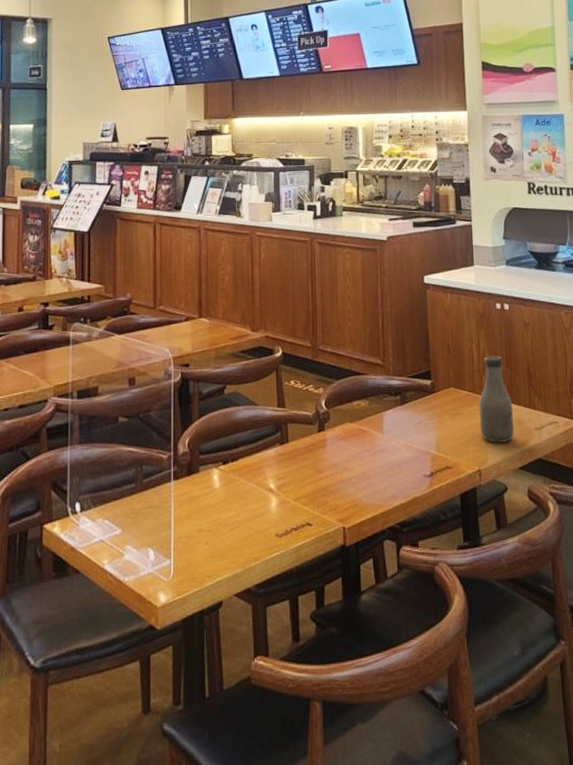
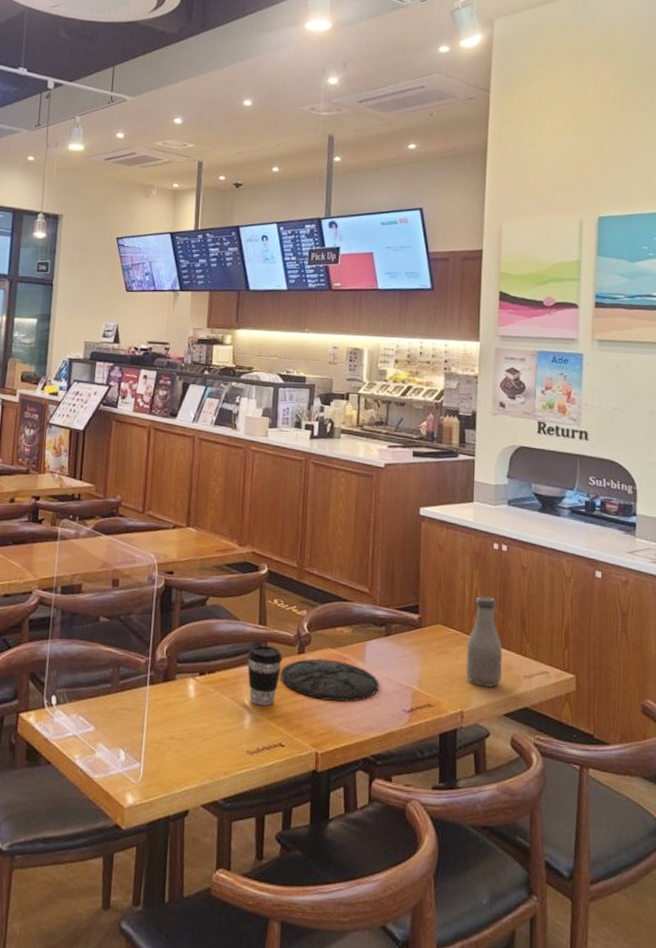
coffee cup: none [268,427,303,488] -> present [247,645,282,706]
plate: none [302,434,399,475] -> present [280,658,379,702]

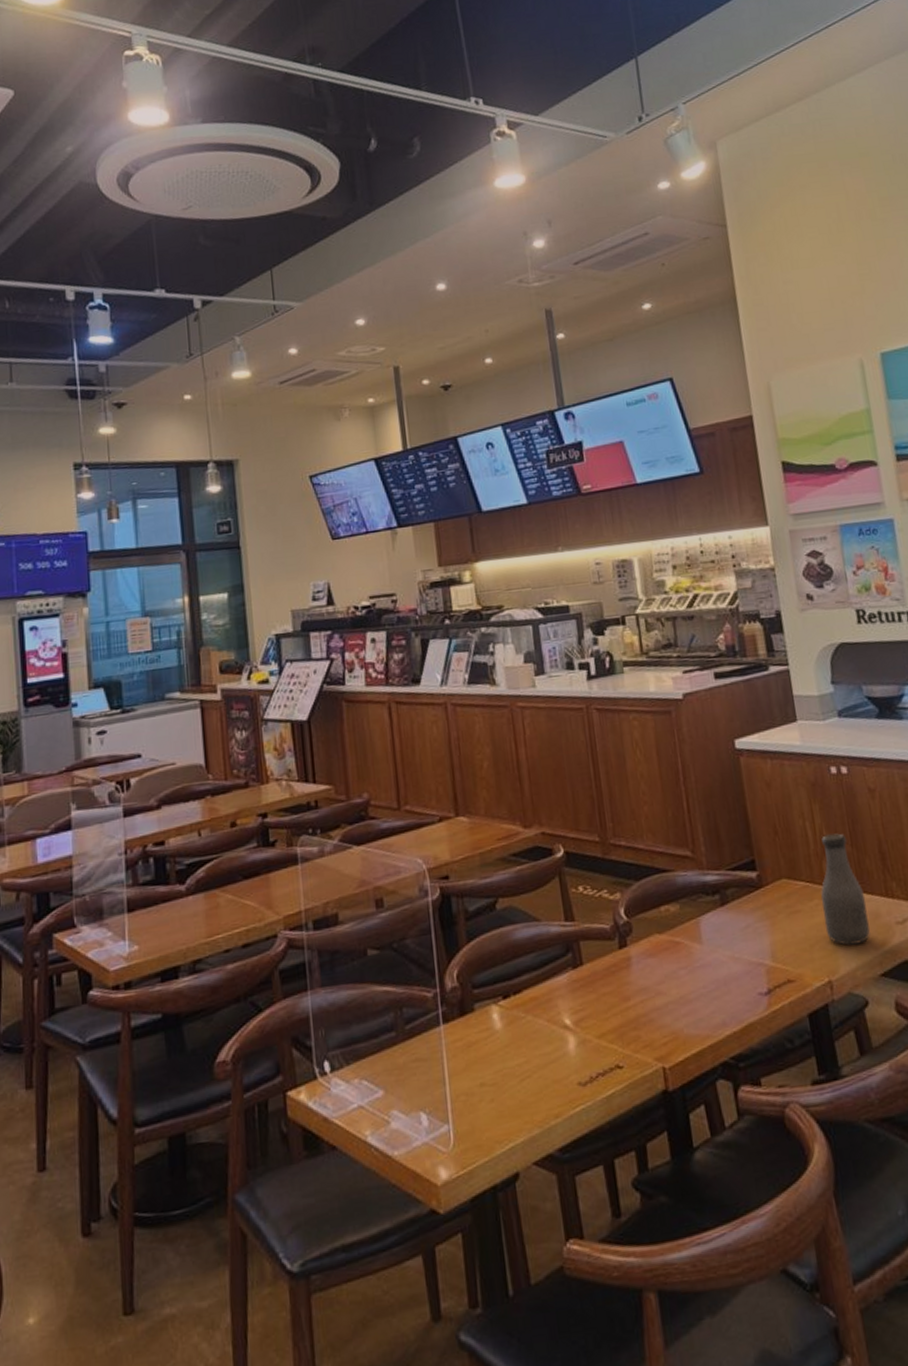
coffee cup: present [247,645,282,706] -> none [557,945,602,1023]
plate: present [280,658,379,702] -> none [601,947,725,1001]

